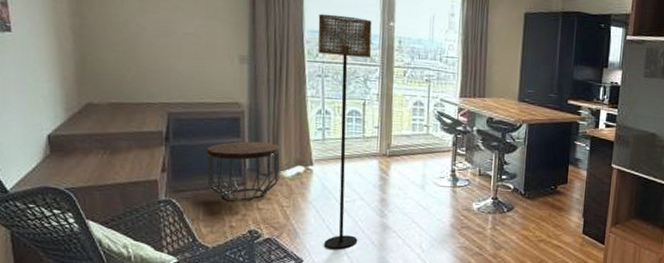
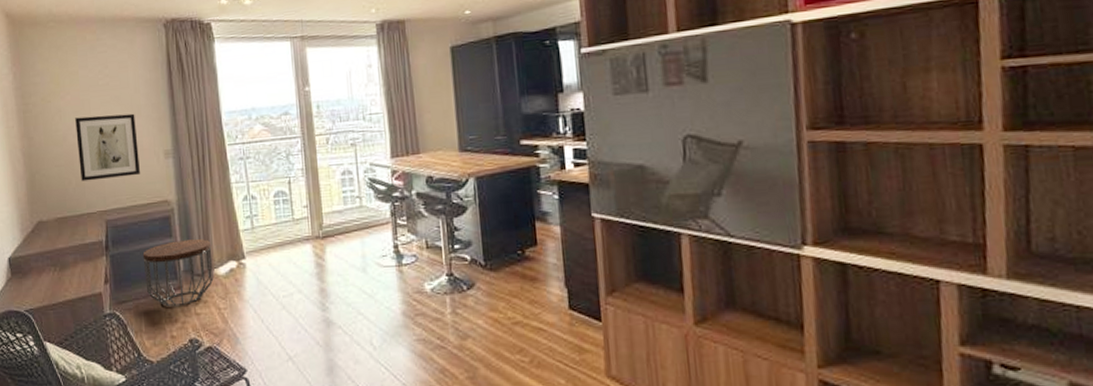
wall art: none [140,6,211,75] -> present [75,113,140,182]
floor lamp: present [318,13,372,249] -> none [233,88,301,353]

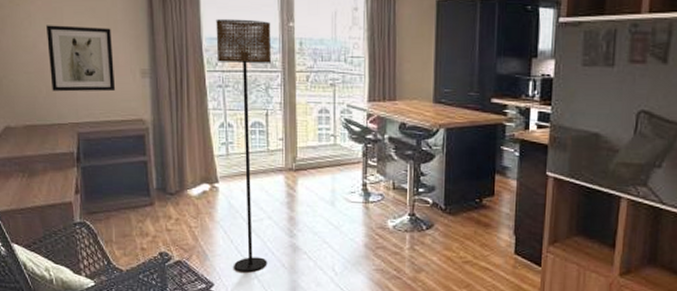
side table: present [142,239,214,307] -> none [115,159,186,222]
floor lamp: none [233,88,301,353] -> present [216,18,271,272]

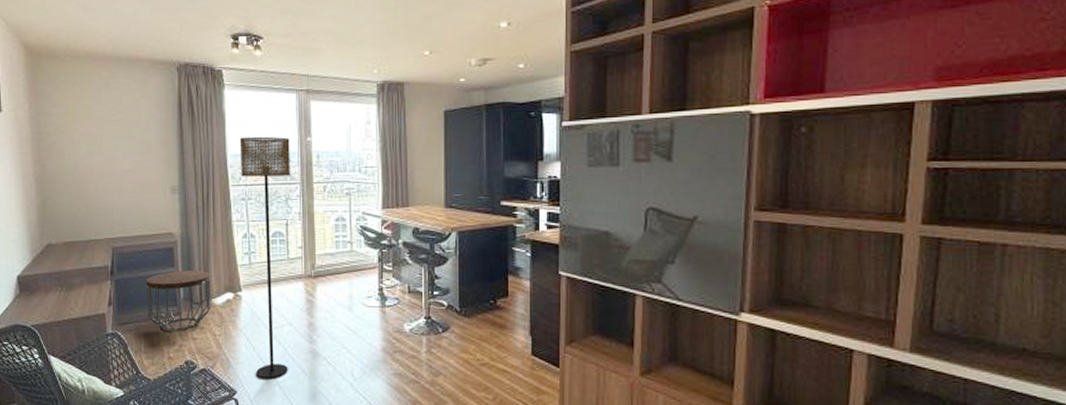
wall art: present [46,25,115,92] -> none [87,149,147,210]
side table: none [115,159,186,222] -> present [145,271,211,331]

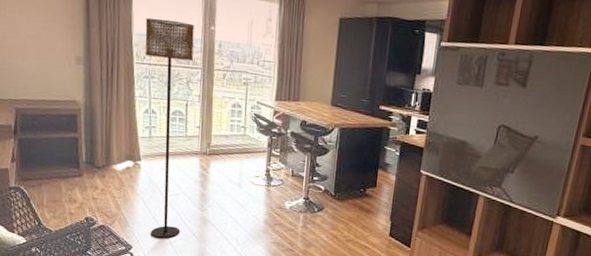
side table: present [145,271,211,331] -> none [48,136,112,190]

